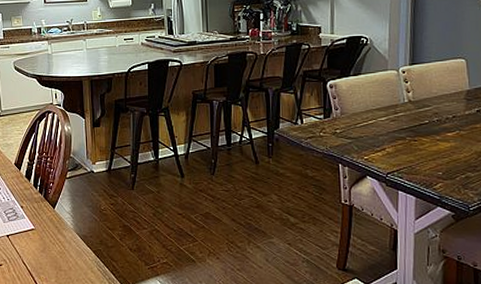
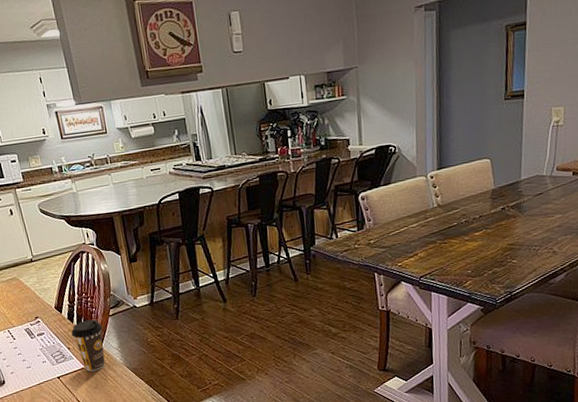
coffee cup: none [27,180,58,234] -> present [71,319,106,372]

